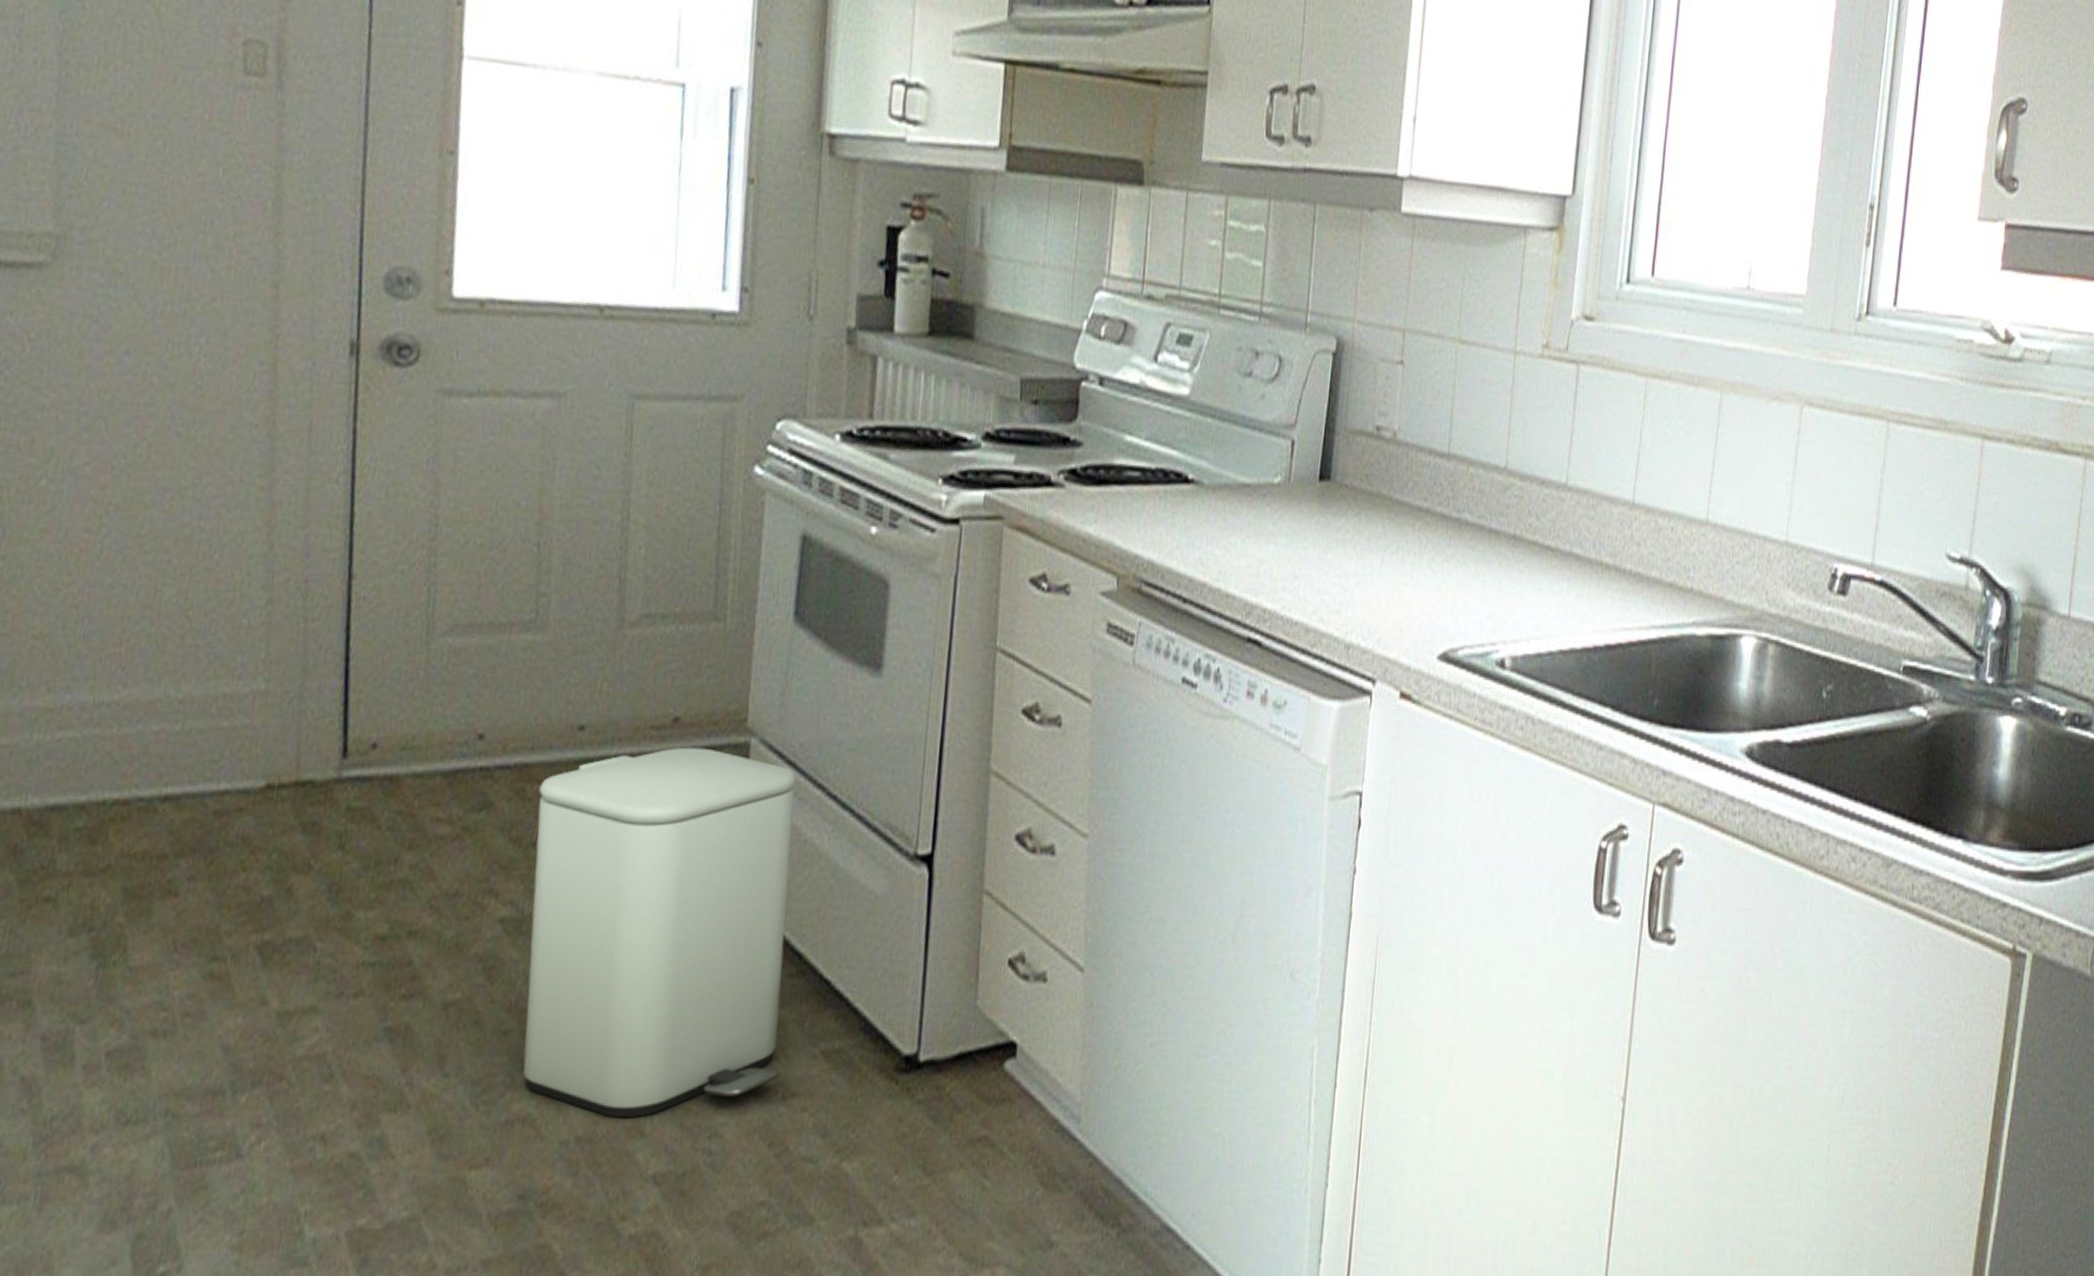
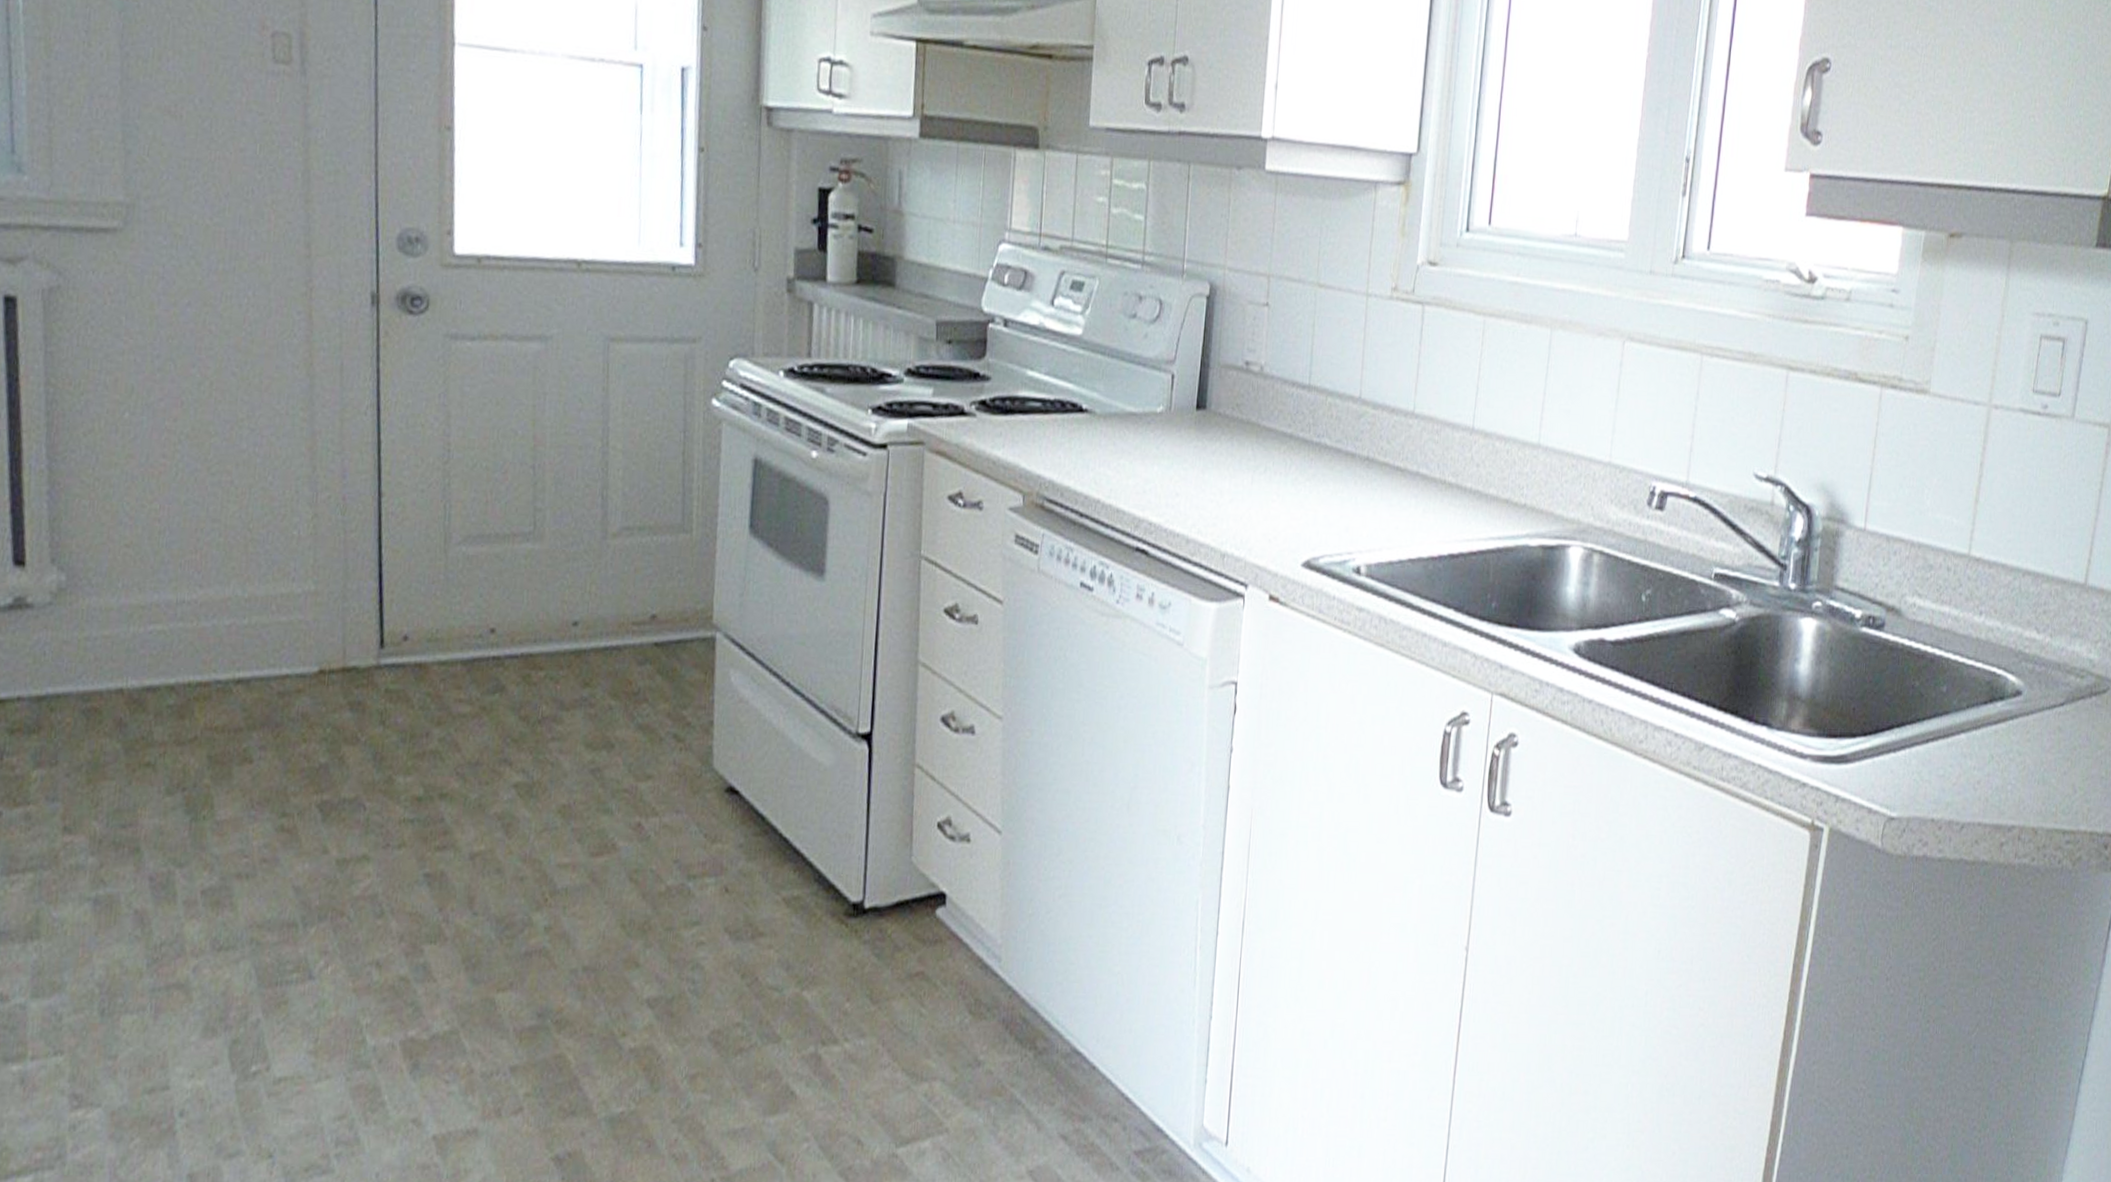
pedal bin: present [523,747,796,1119] -> none [537,640,755,952]

